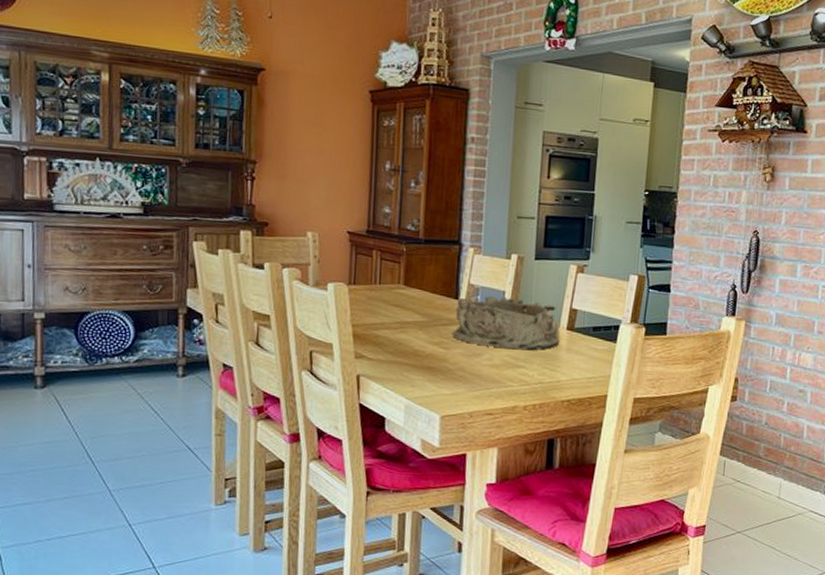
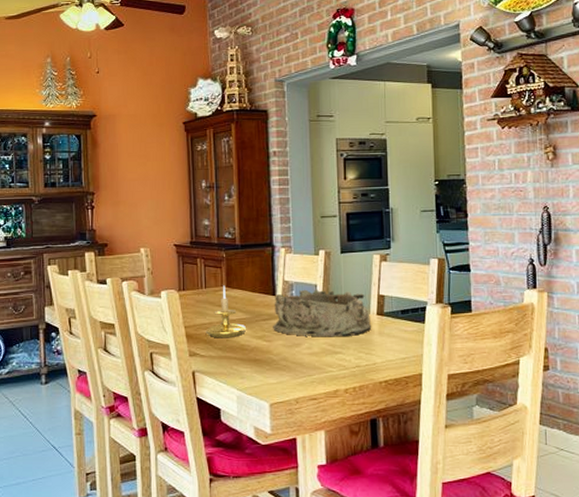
candle holder: none [375,283,423,342] -> present [205,285,247,338]

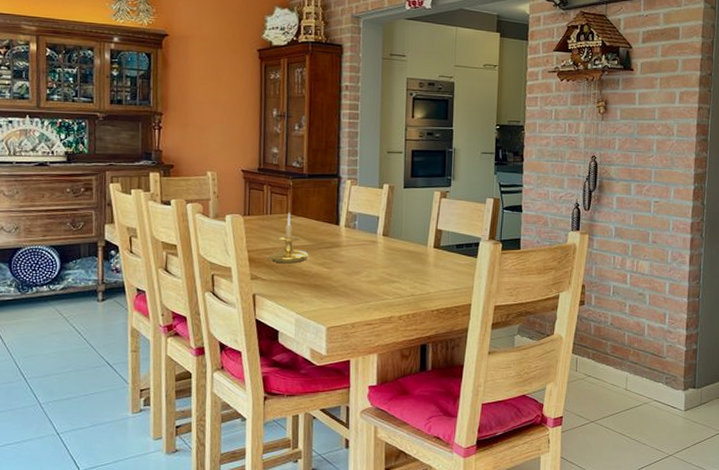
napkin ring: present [273,289,372,337] -> none [334,220,428,267]

